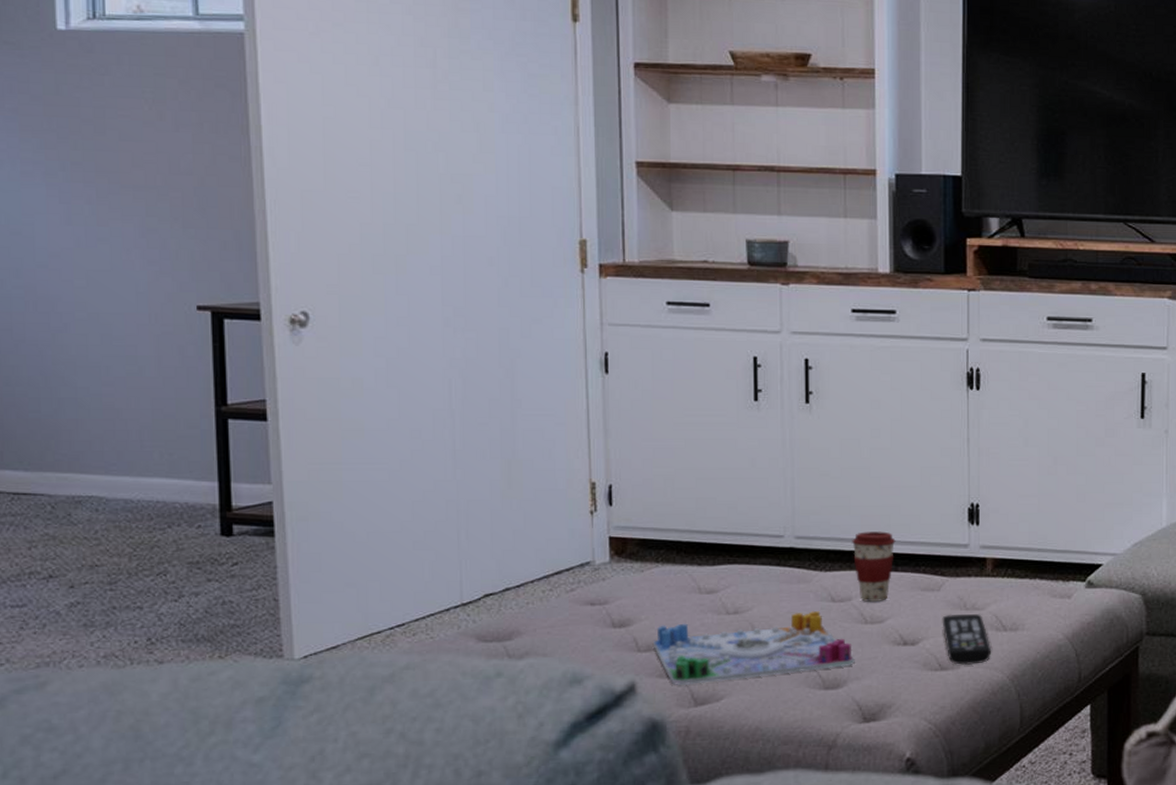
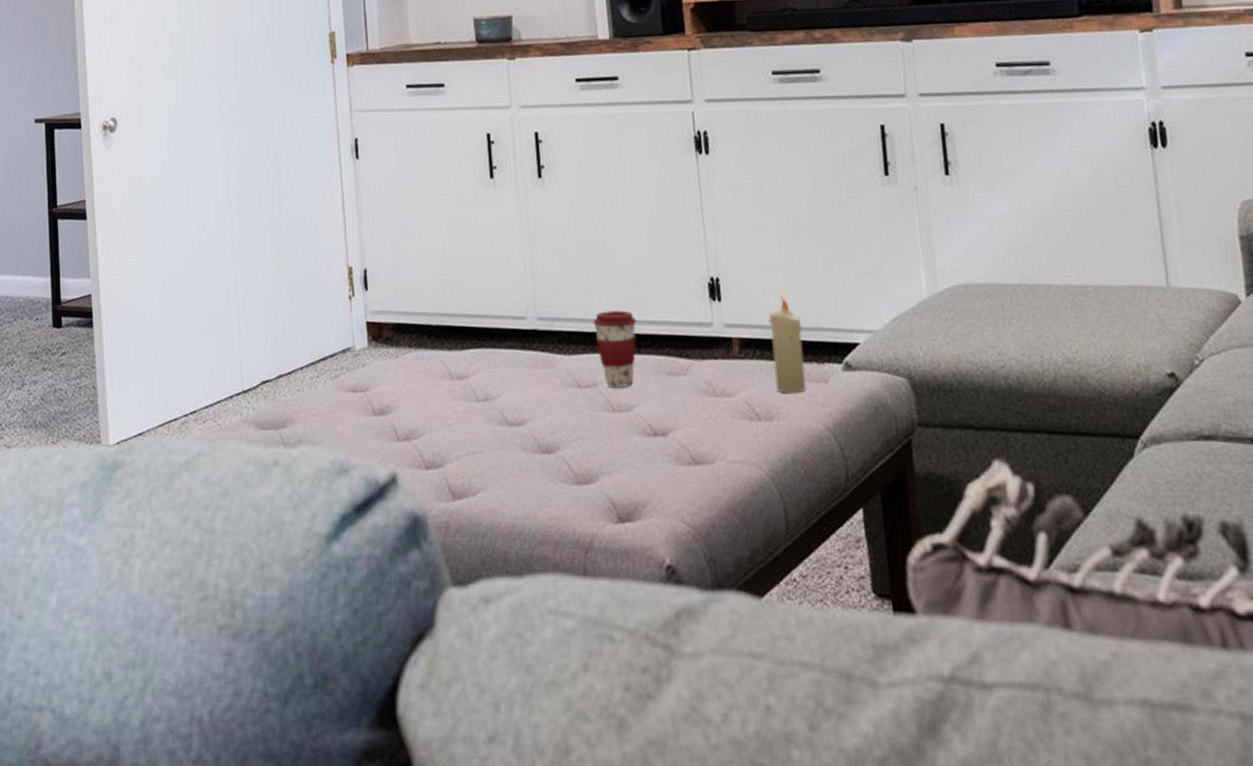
board game: present [652,610,855,686] -> none [410,397,606,478]
remote control: present [942,614,992,665] -> none [691,401,747,459]
candle: none [1022,522,1052,607] -> present [768,296,806,393]

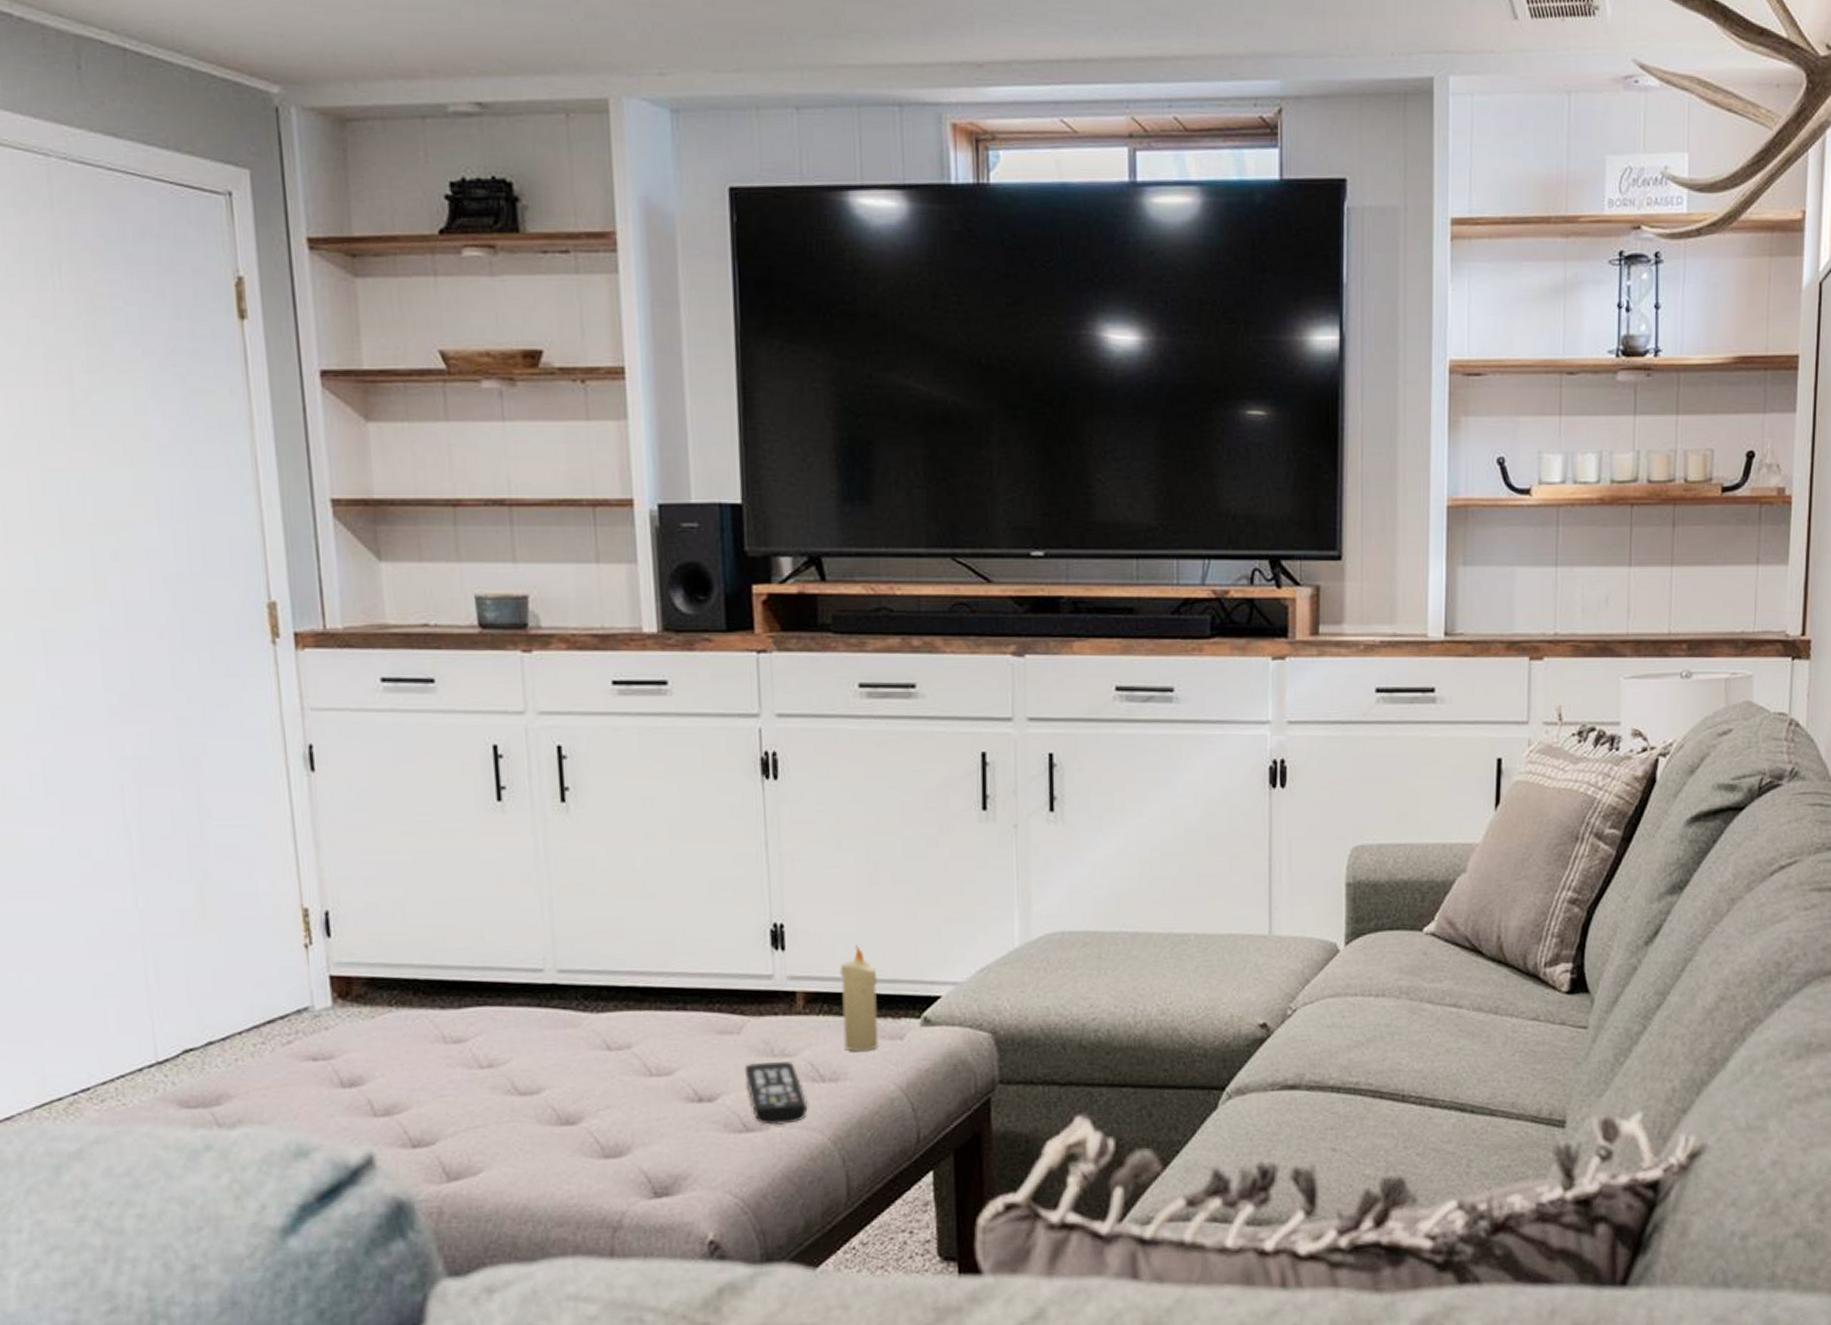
coffee cup: present [593,310,637,388] -> none [628,961,683,1049]
remote control: none [691,401,747,459] -> present [744,1062,808,1125]

